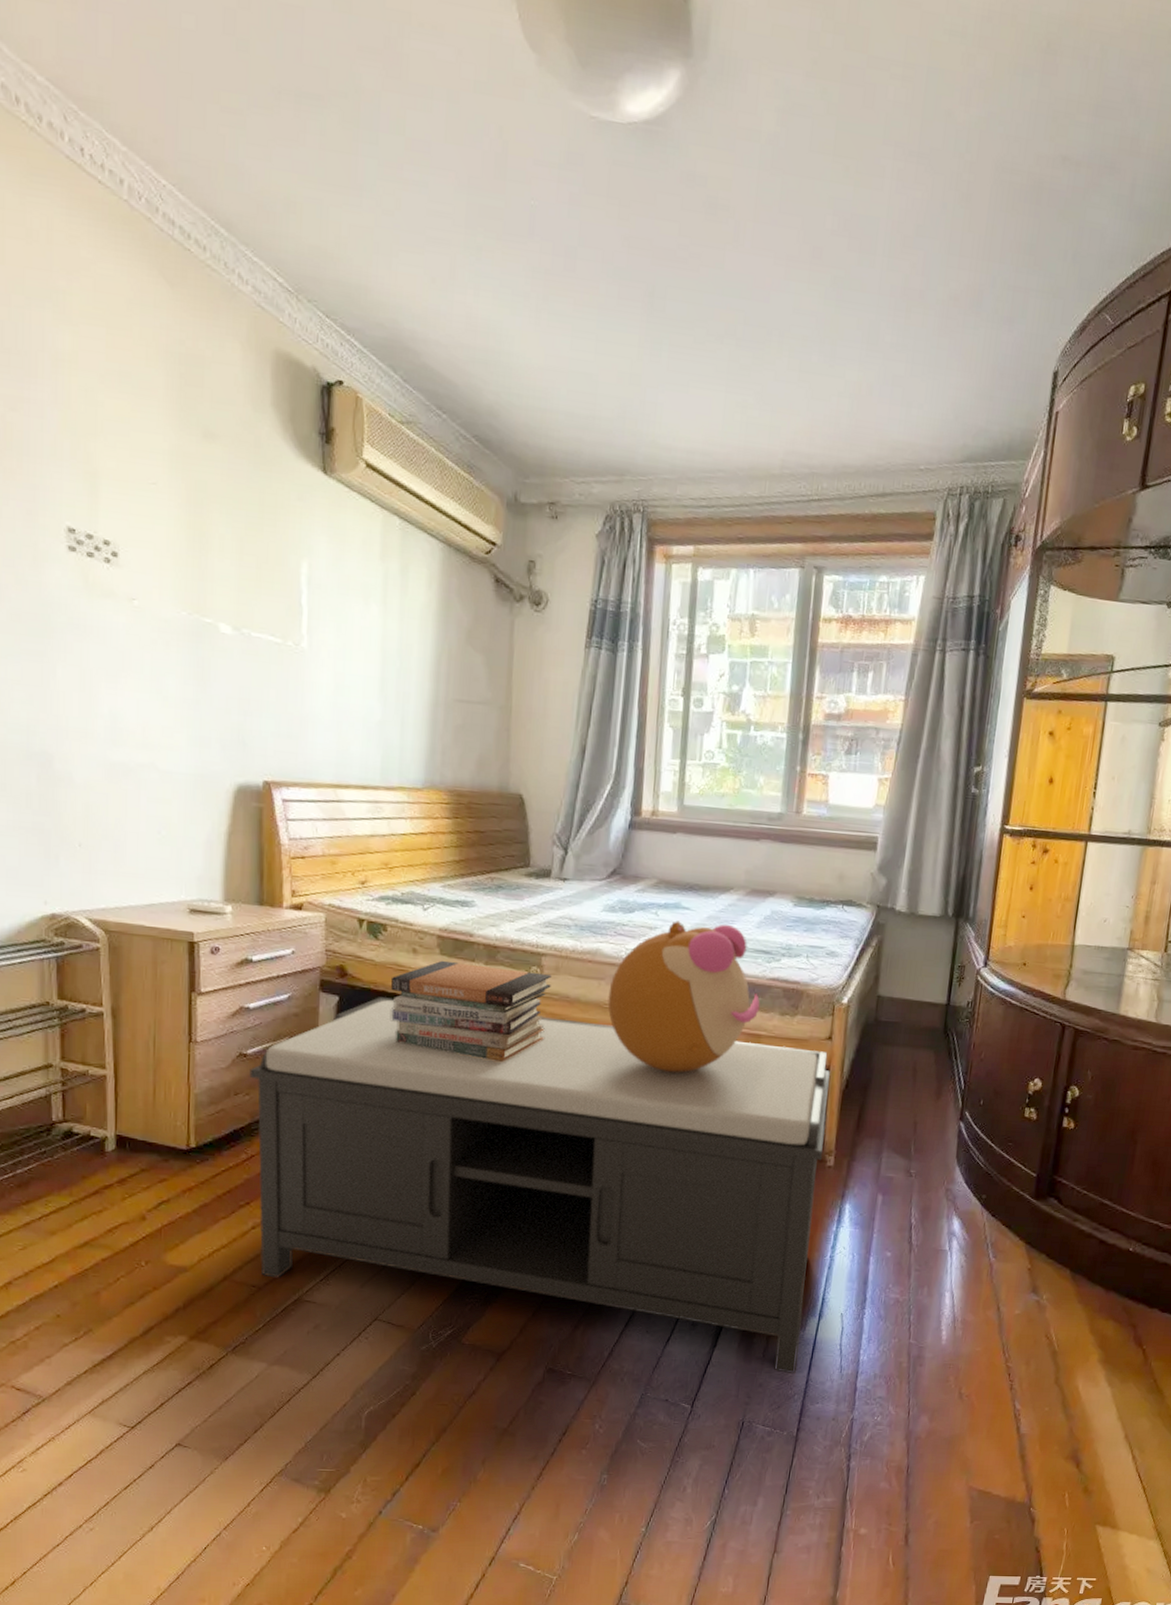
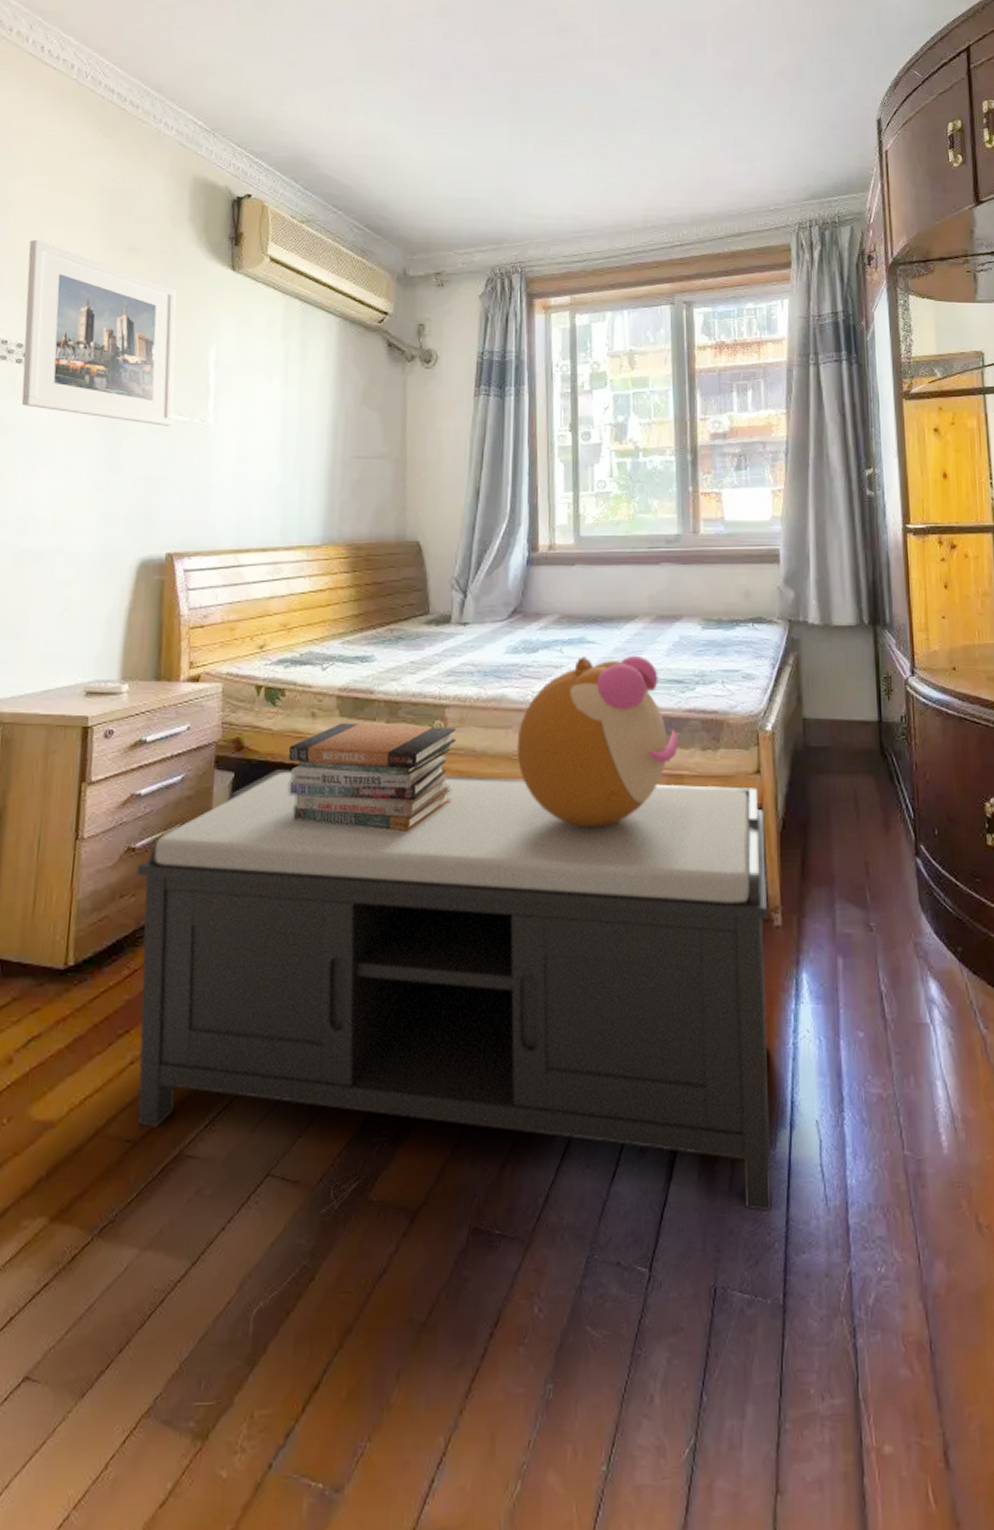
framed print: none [89,408,265,647] -> present [21,239,177,426]

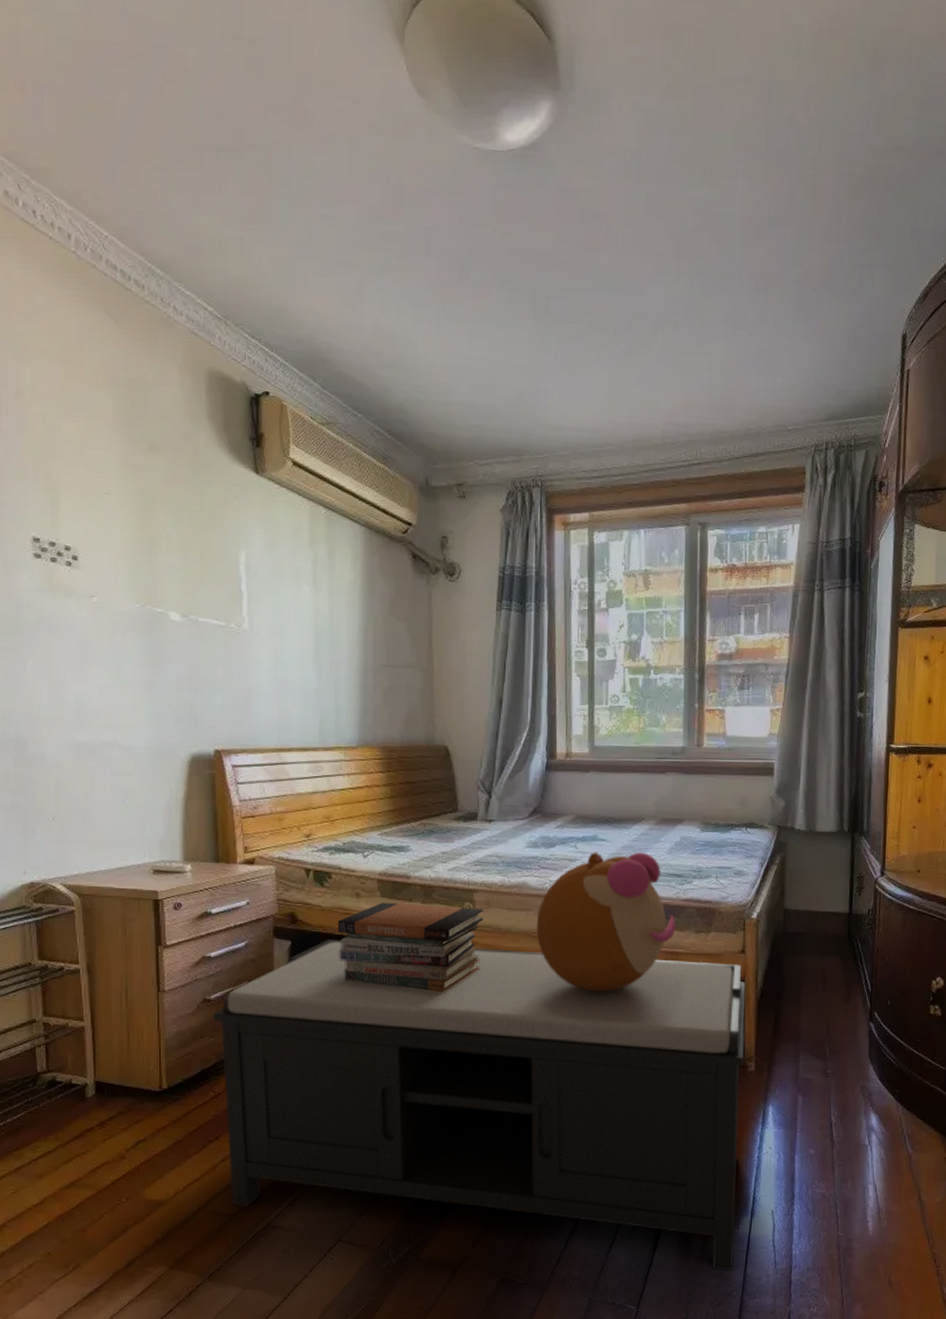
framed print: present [21,239,177,426] -> none [48,432,210,630]

